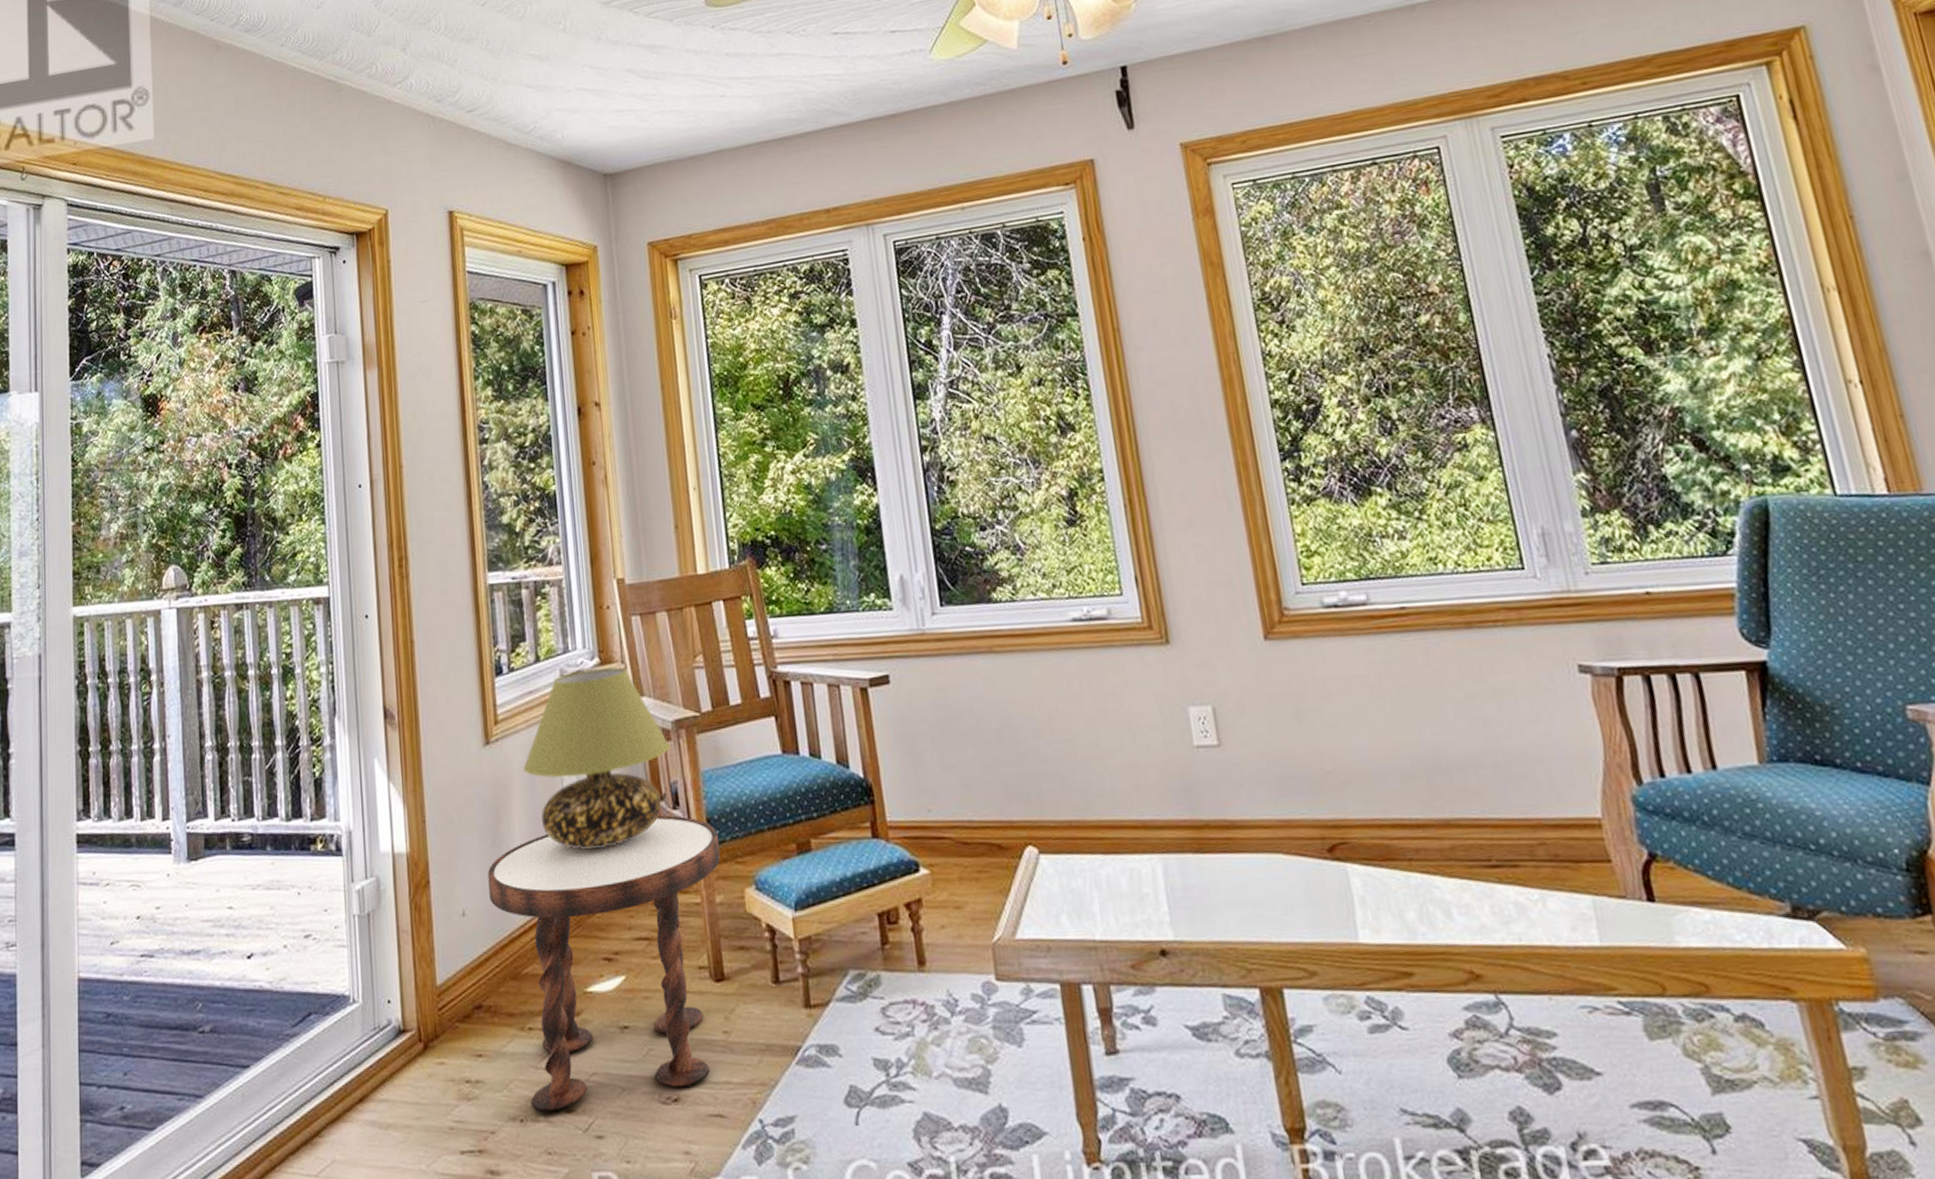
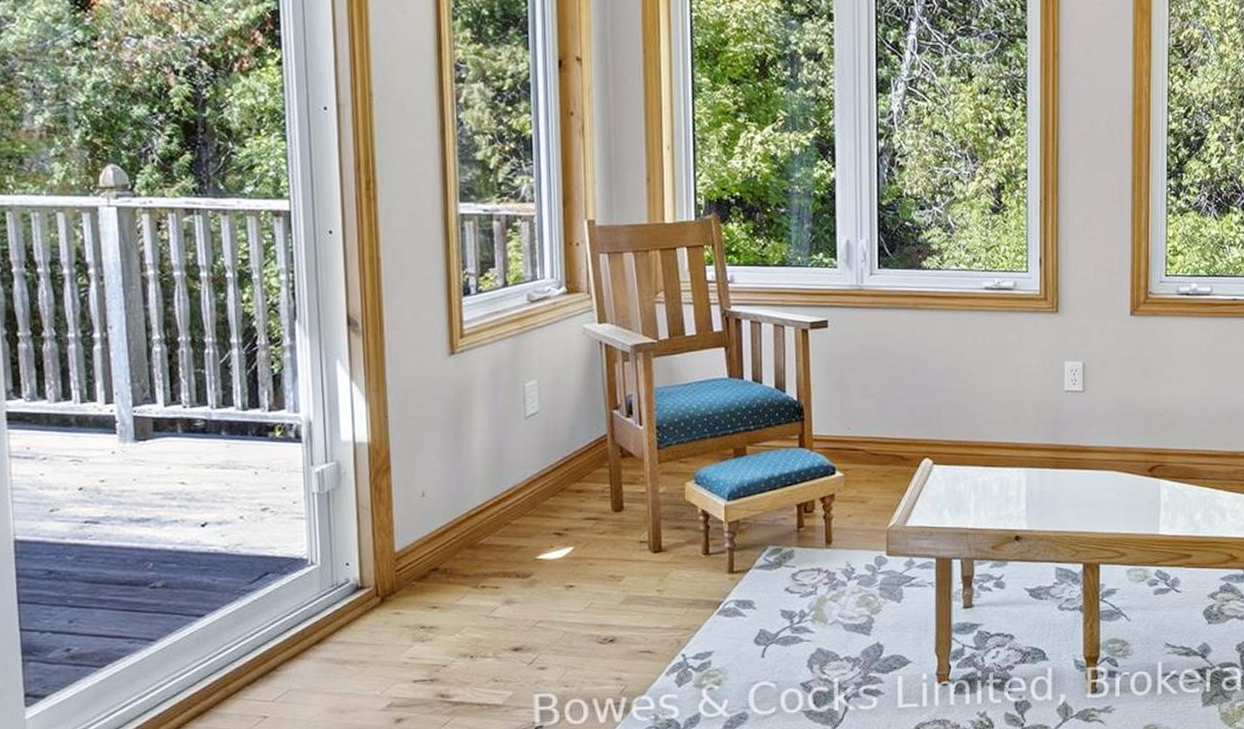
side table: present [488,815,720,1112] -> none [448,421,666,650]
table lamp: present [523,667,670,849] -> none [487,296,627,446]

